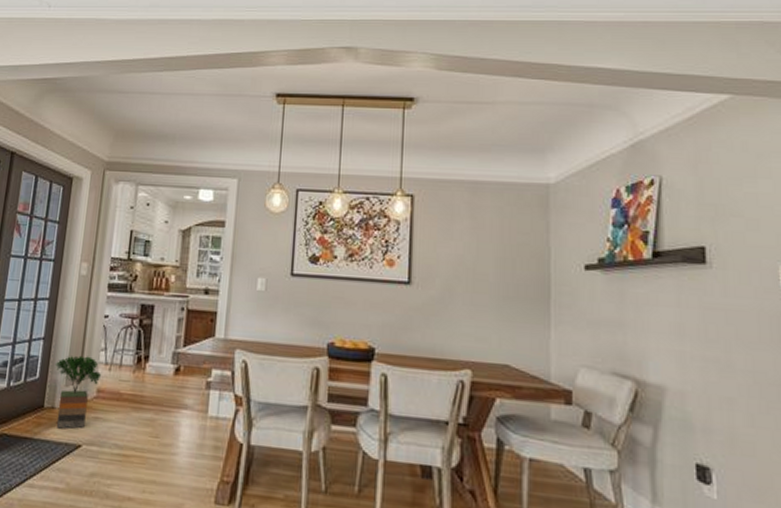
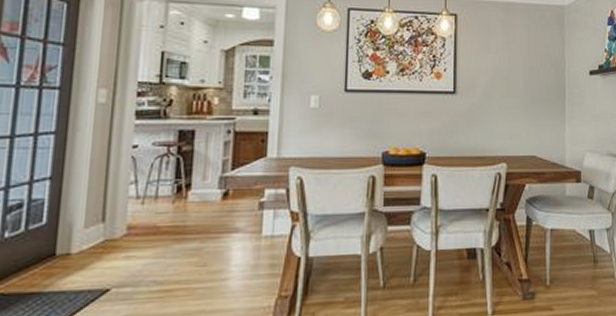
potted tree: present [55,355,102,429] -> none [68,192,133,276]

